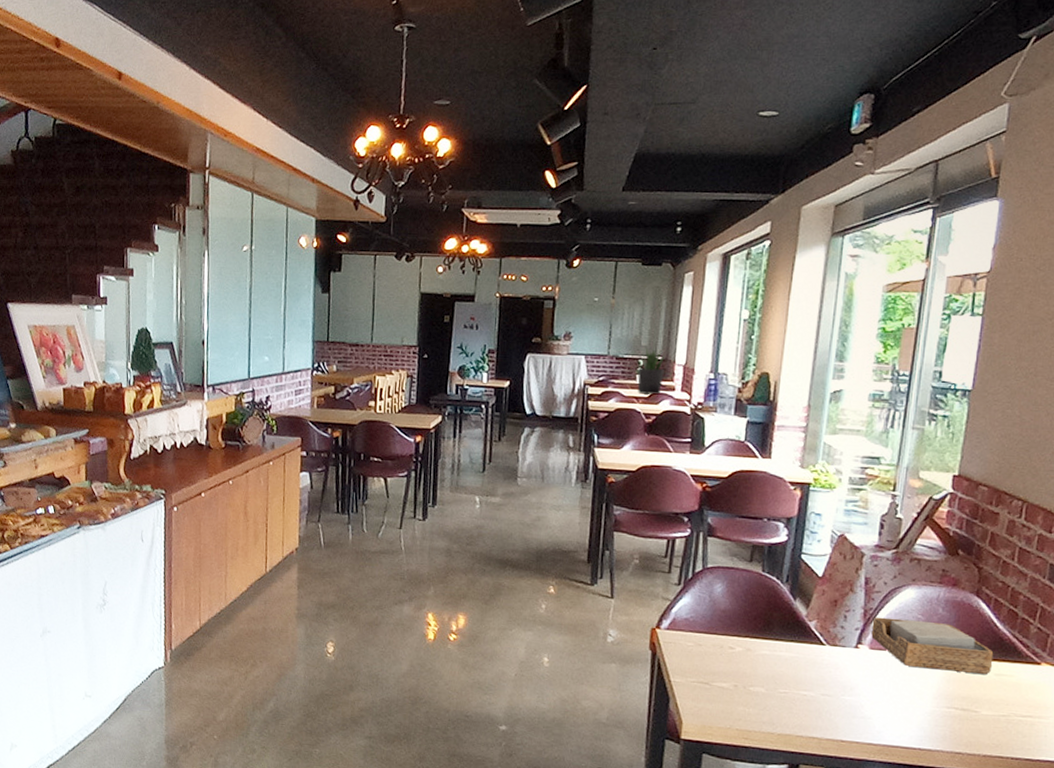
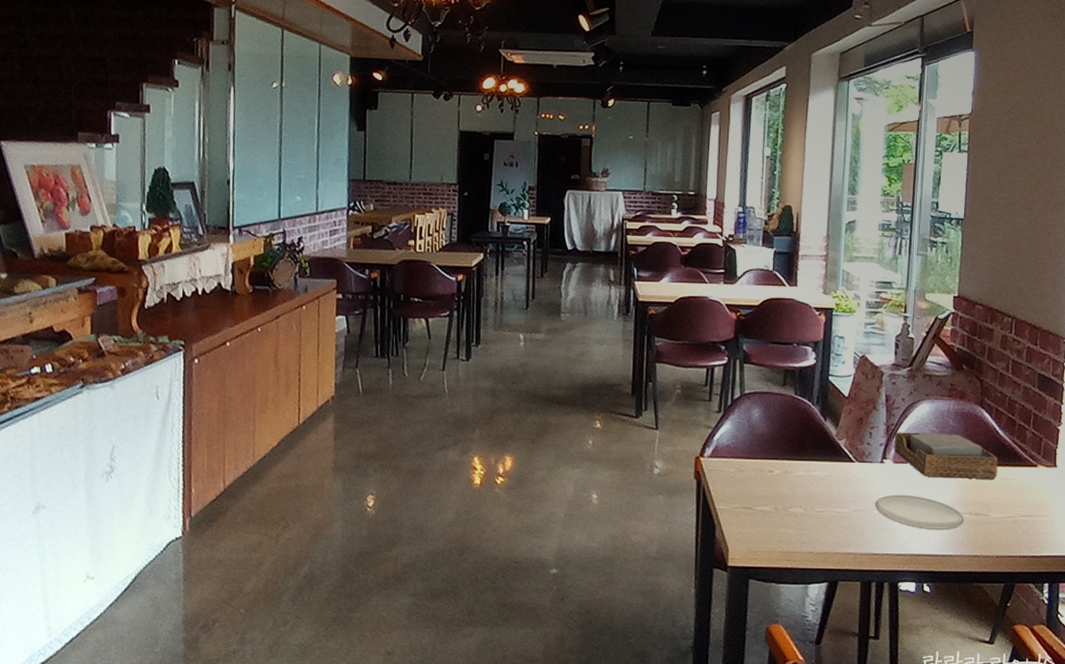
croissant: none [63,401,117,427] -> present [65,247,129,274]
planter: present [637,347,665,395] -> none [672,183,697,228]
plate: none [844,681,949,724] -> present [874,494,965,531]

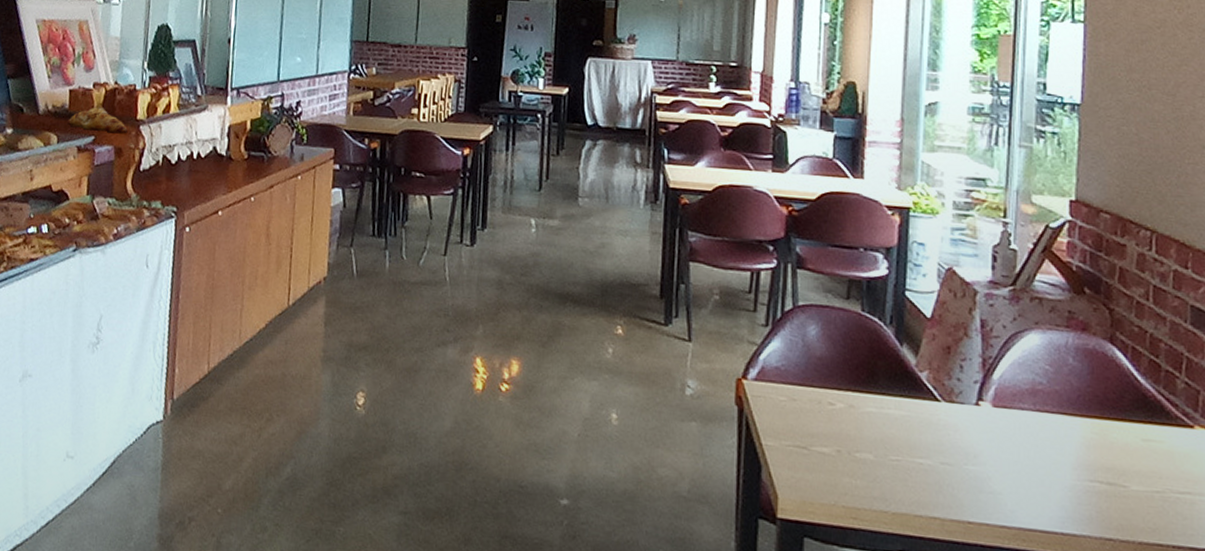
plate: present [874,494,965,531] -> none [967,447,1093,502]
napkin holder: present [894,432,998,480] -> none [993,367,1138,441]

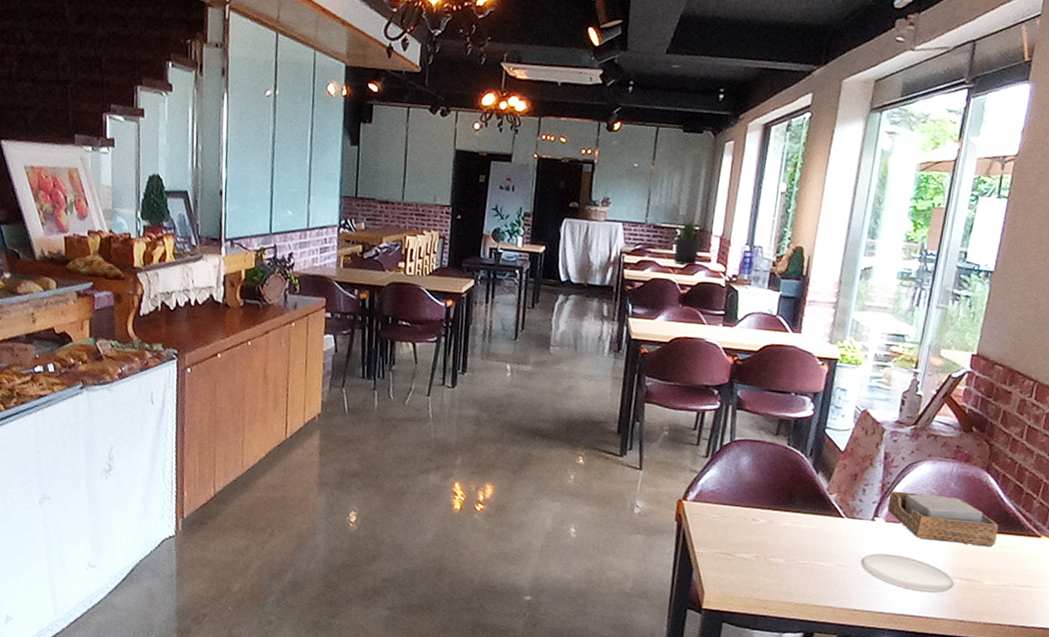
planter: none [710,52,740,105] -> present [674,216,703,266]
plate: none [967,447,1093,502] -> present [860,553,955,593]
napkin holder: none [993,367,1138,441] -> present [887,491,999,547]

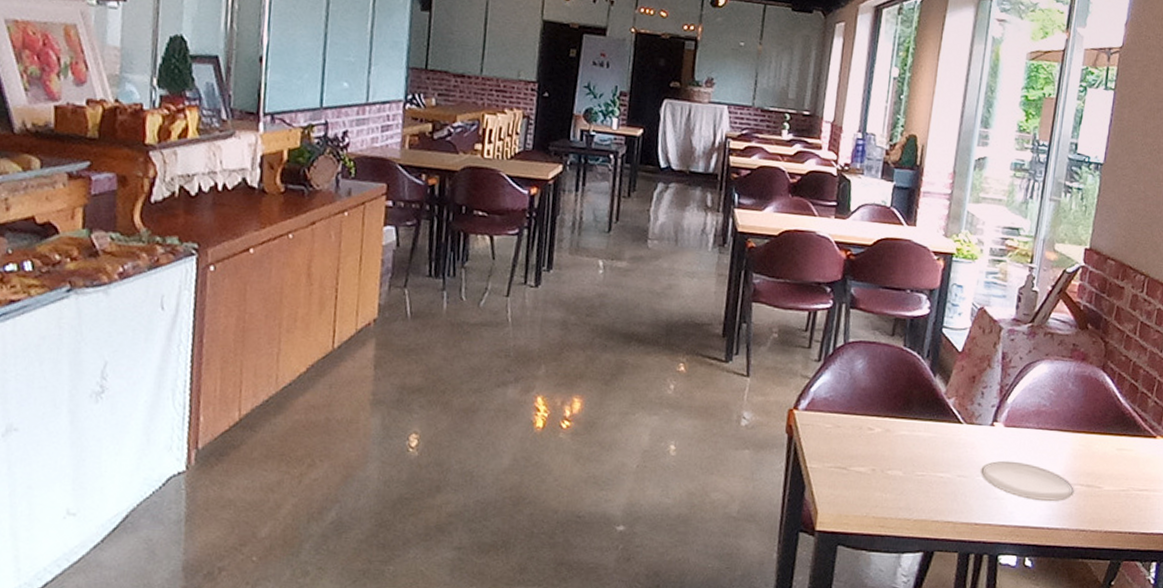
croissant: present [65,252,125,281] -> none [53,125,133,160]
planter: present [674,216,703,266] -> none [783,100,813,153]
napkin holder: present [887,491,999,547] -> none [1006,393,1116,450]

